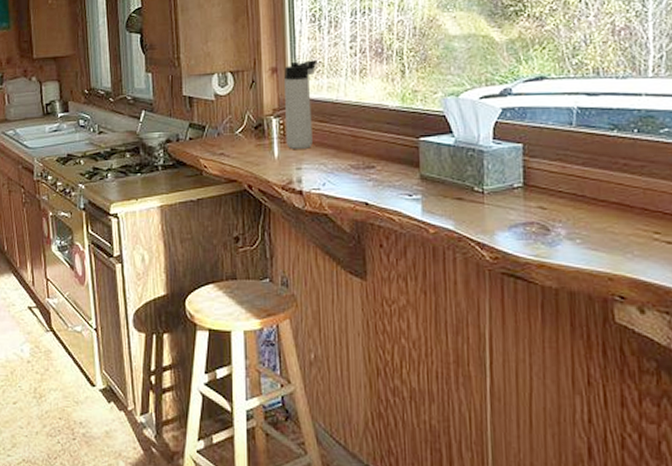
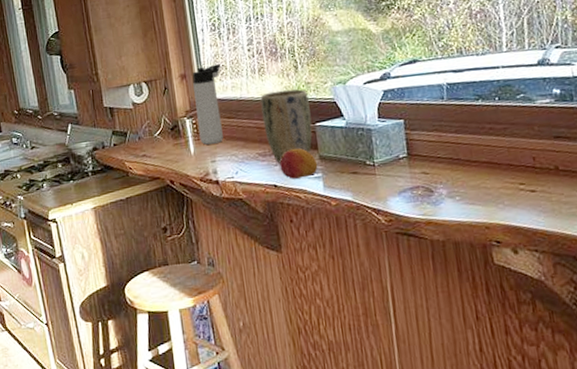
plant pot: none [359,96,416,179] -> present [260,89,313,163]
fruit: none [374,163,418,198] -> present [279,147,318,179]

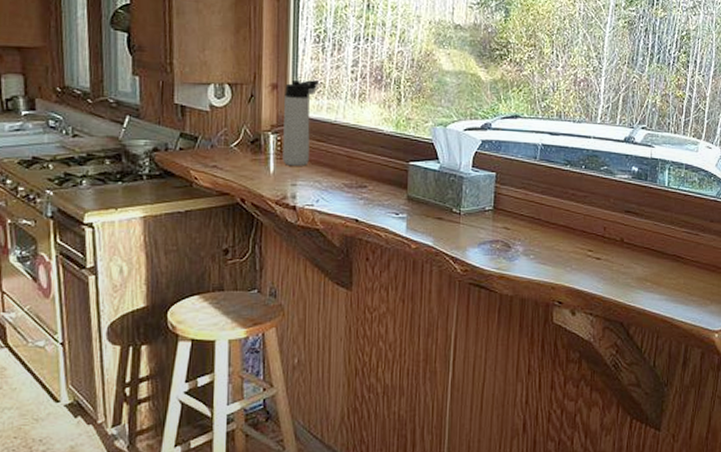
plant pot: present [260,89,313,163] -> none [355,121,407,198]
fruit: present [279,147,318,179] -> none [365,184,404,216]

